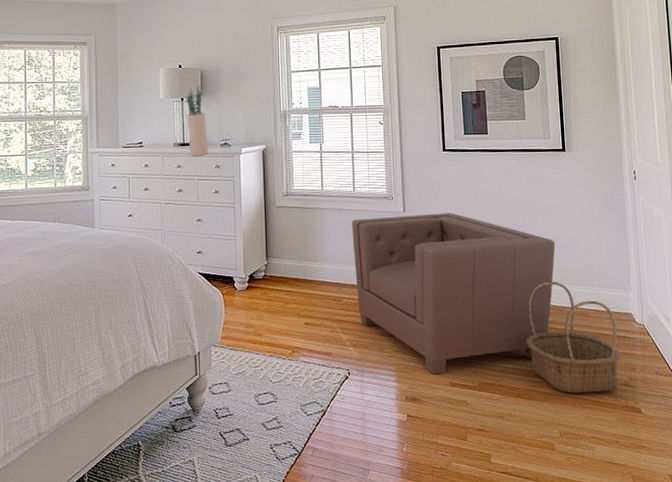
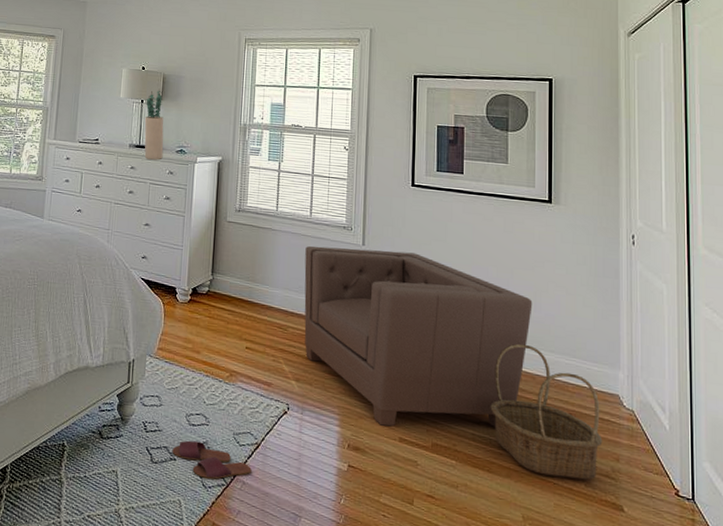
slippers: none [244,418,321,451] -> present [172,440,252,480]

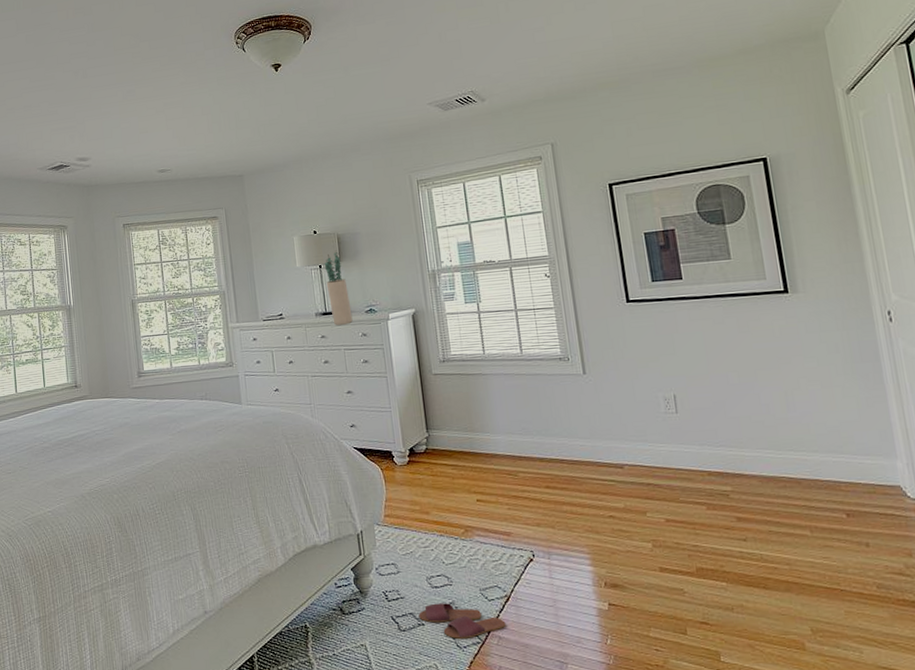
armchair: present [304,246,533,427] -> none [522,372,786,558]
basket: present [490,343,603,480] -> none [752,448,890,583]

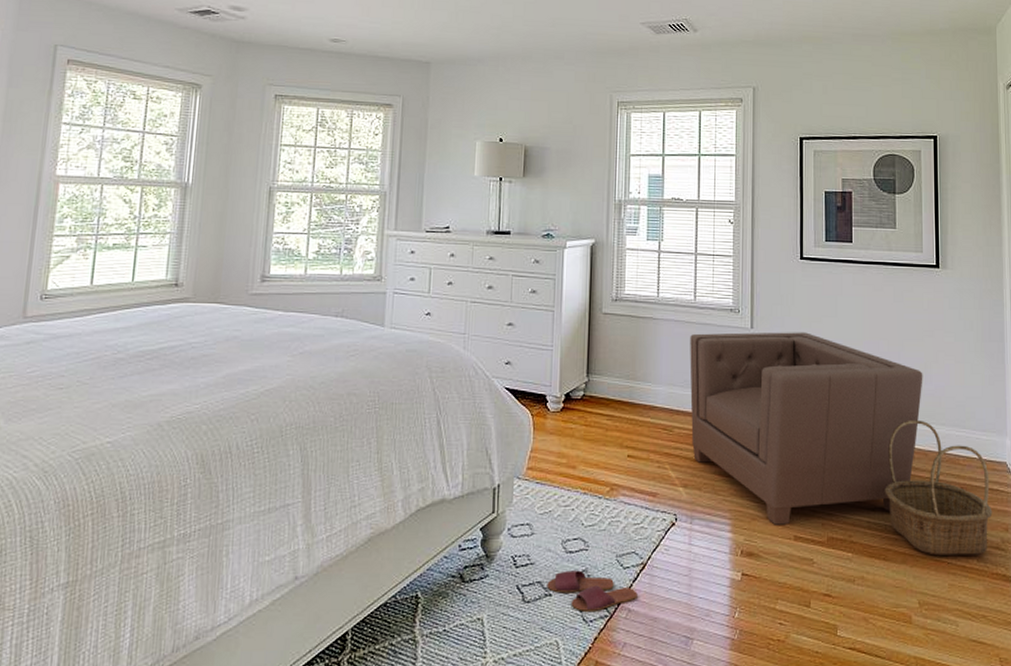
vase: present [324,250,353,326] -> none [504,163,528,248]
armchair: none [522,372,786,558] -> present [690,332,923,525]
basket: none [752,448,890,583] -> present [885,419,993,556]

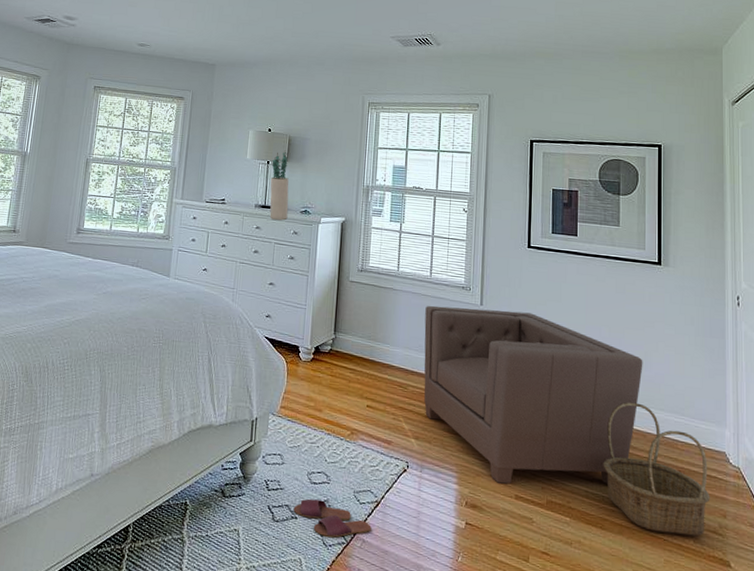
vase: none [504,163,528,248] -> present [269,150,289,221]

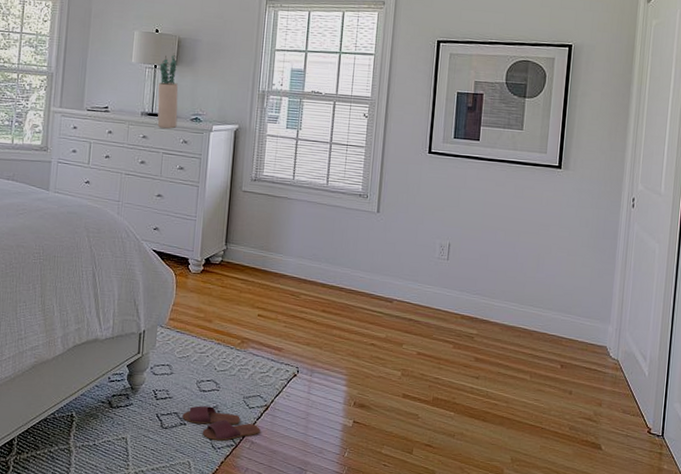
armchair: present [423,305,643,484] -> none [316,214,536,384]
basket: present [603,402,710,536] -> none [489,302,589,424]

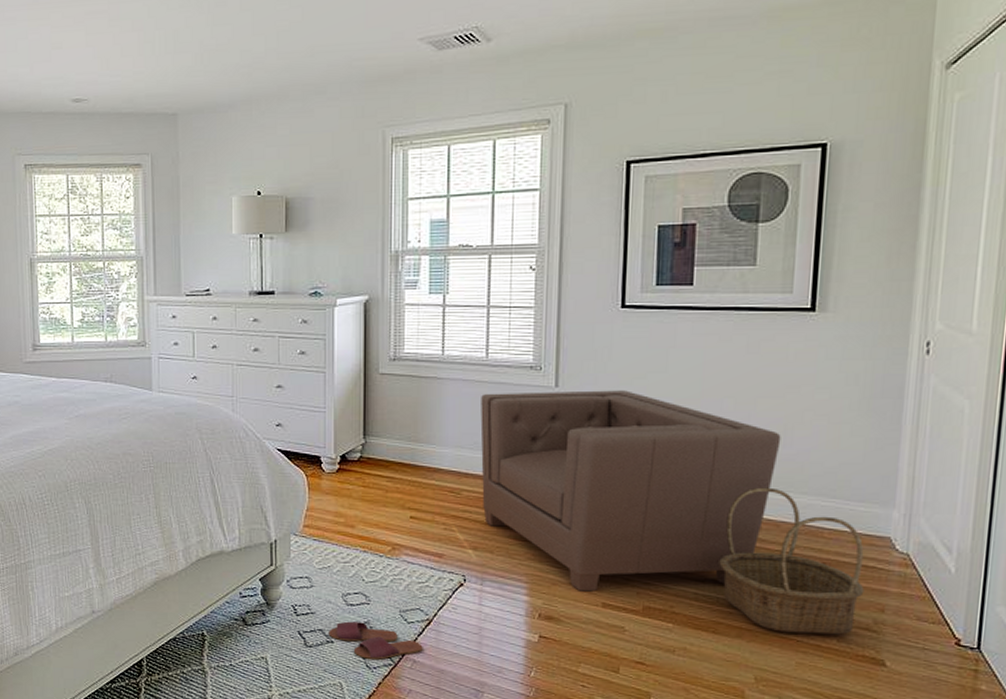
vase: present [157,53,179,129] -> none [266,217,293,308]
armchair: none [316,214,536,384] -> present [480,390,781,592]
basket: none [489,302,589,424] -> present [719,487,865,635]

